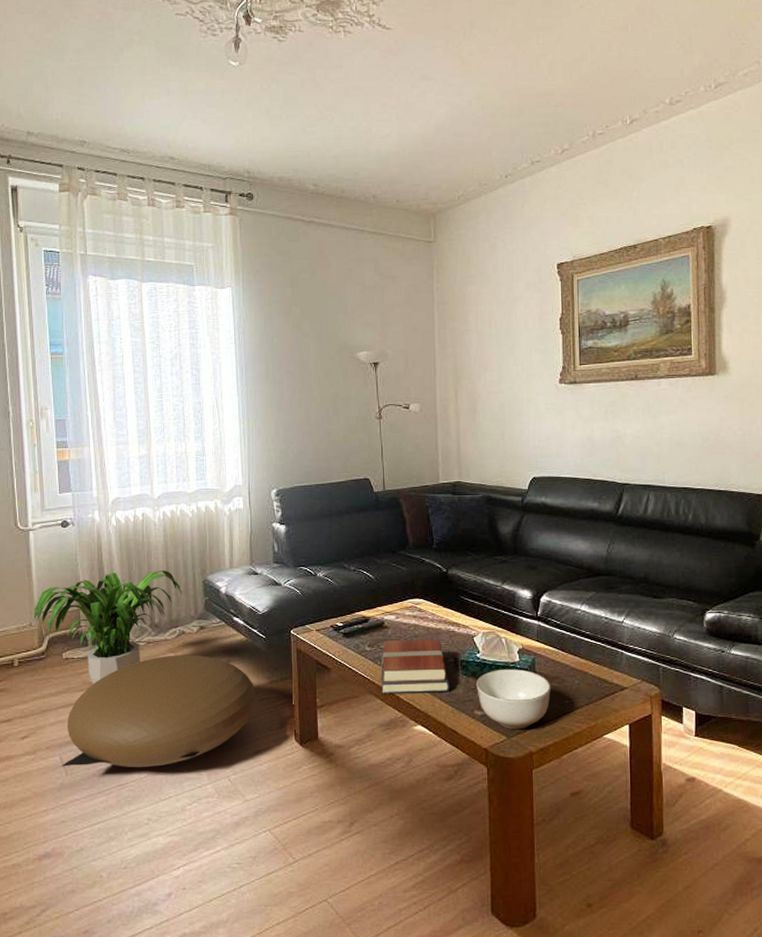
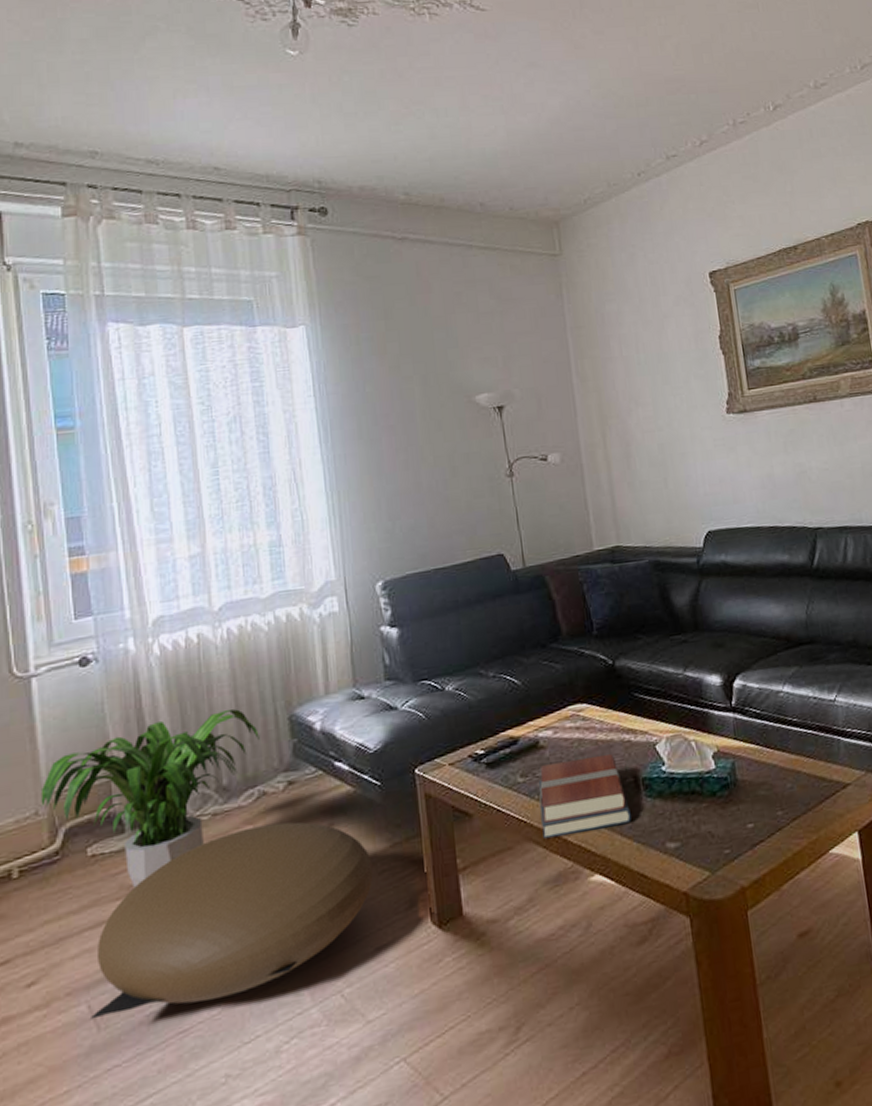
bowl: present [476,668,552,730] -> none [664,778,760,861]

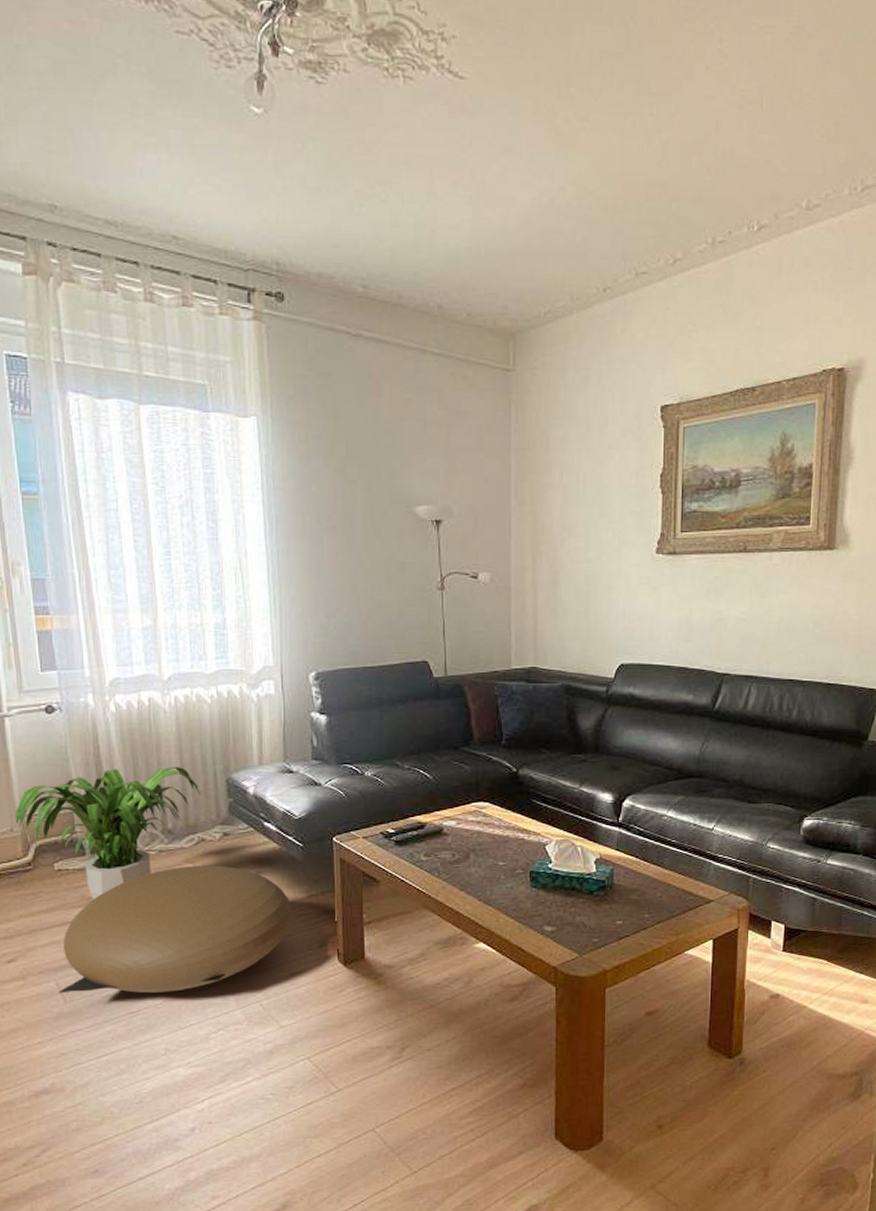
books: present [539,754,631,840] -> none [439,848,516,909]

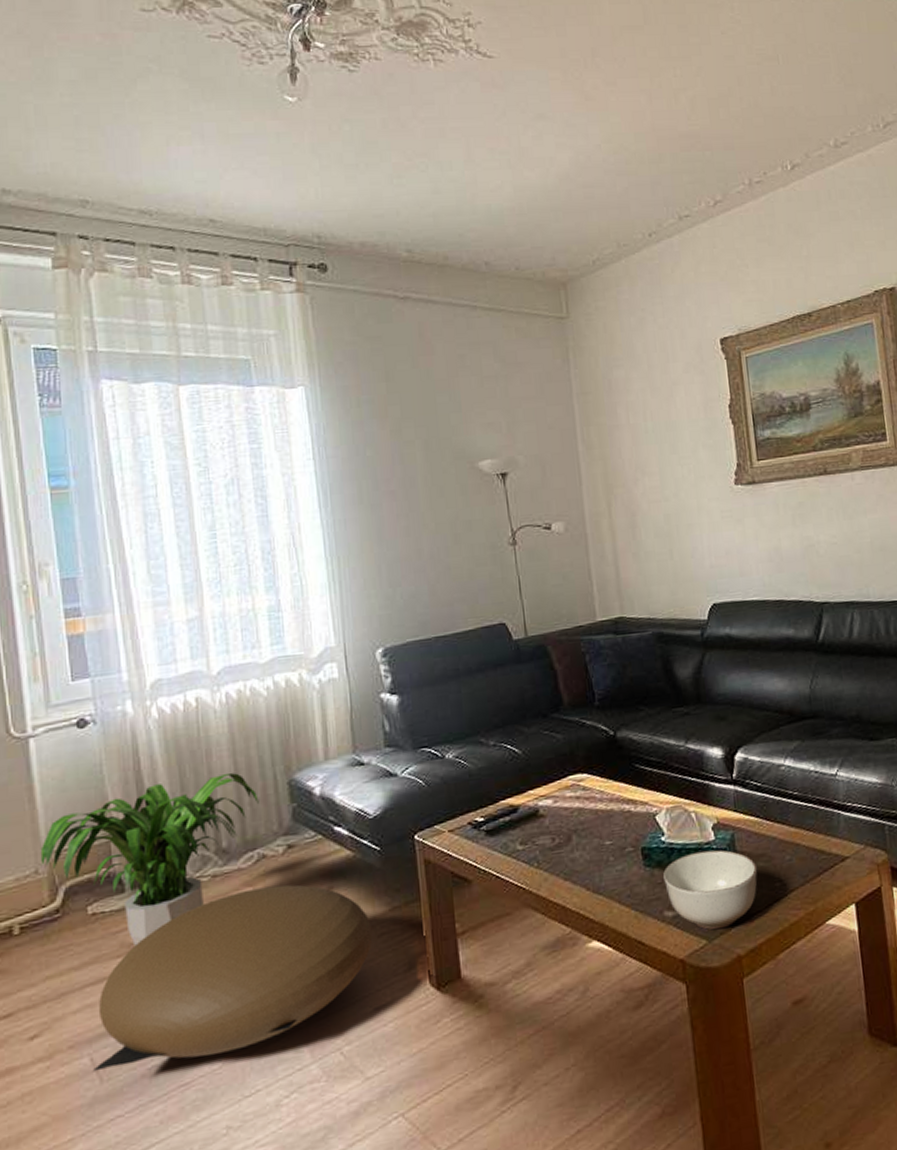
bowl: none [547,880,631,947] -> present [663,849,758,930]

